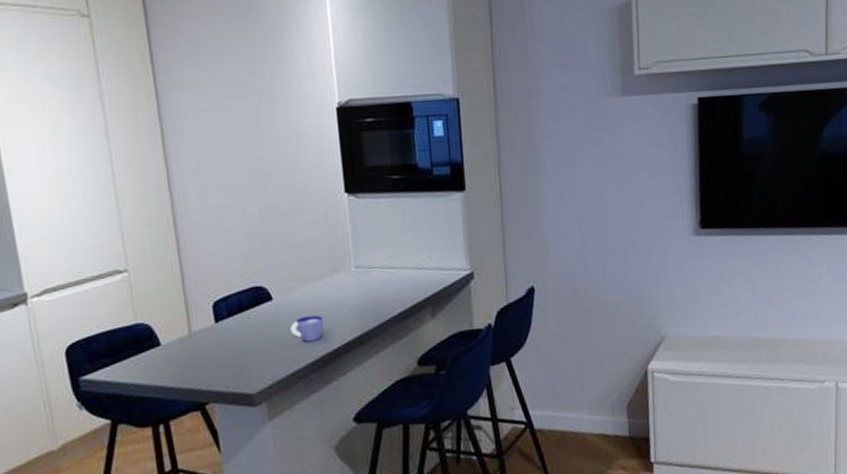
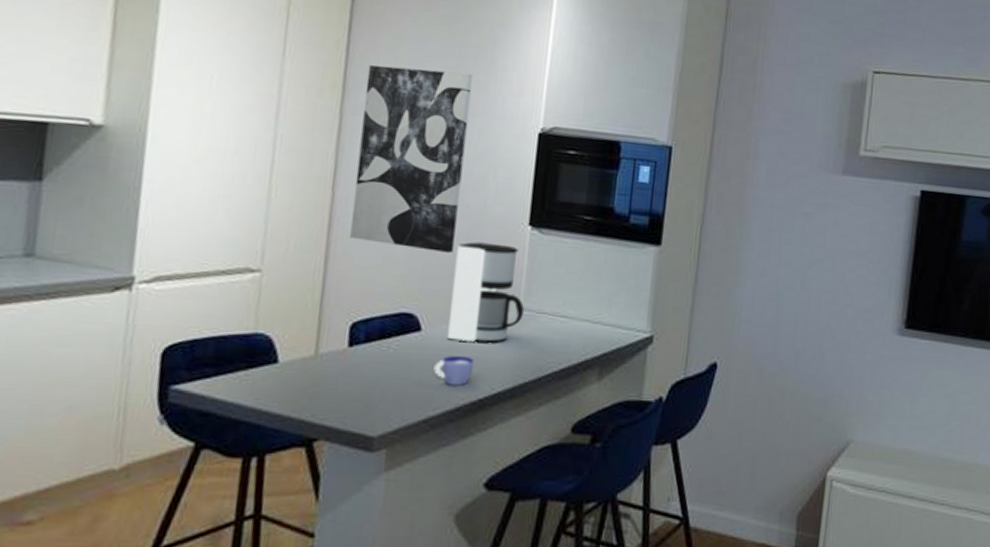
wall art: none [174,63,284,231] -> present [350,65,474,254]
coffee maker: none [287,213,357,304] -> present [448,241,525,343]

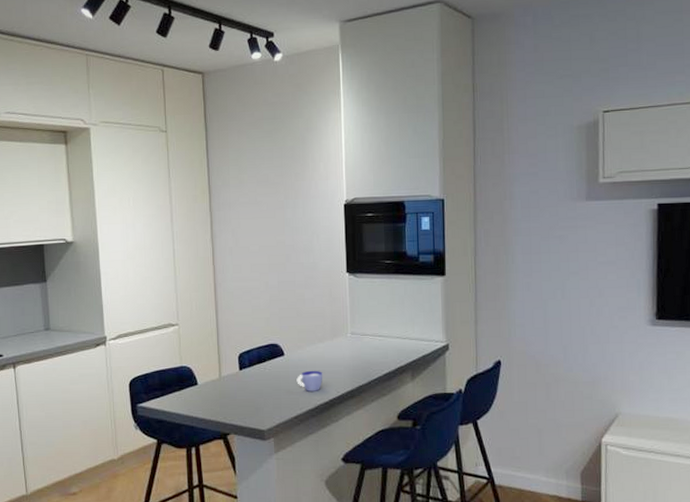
wall art: present [350,65,474,254] -> none [223,168,297,300]
coffee maker: present [448,241,525,343] -> none [299,288,352,360]

